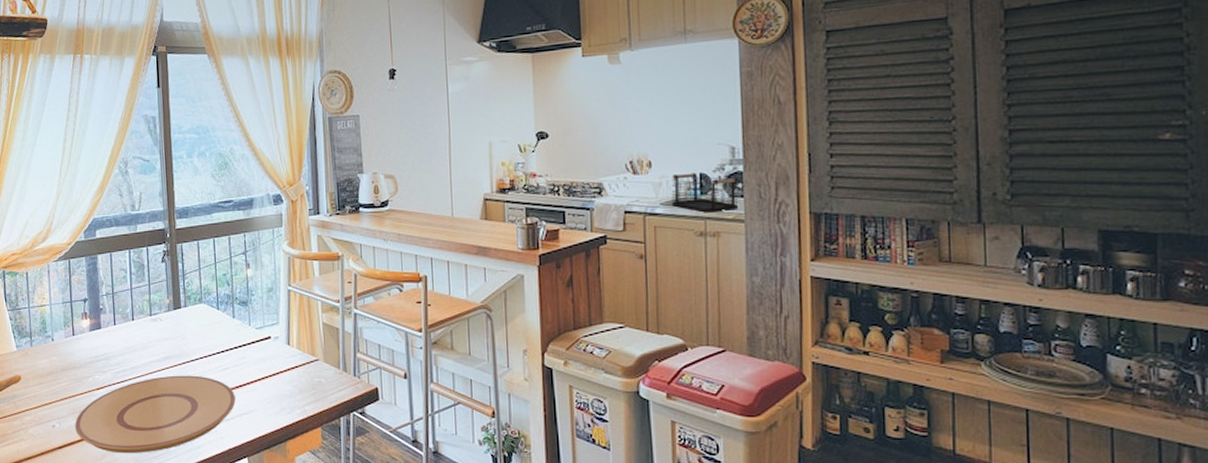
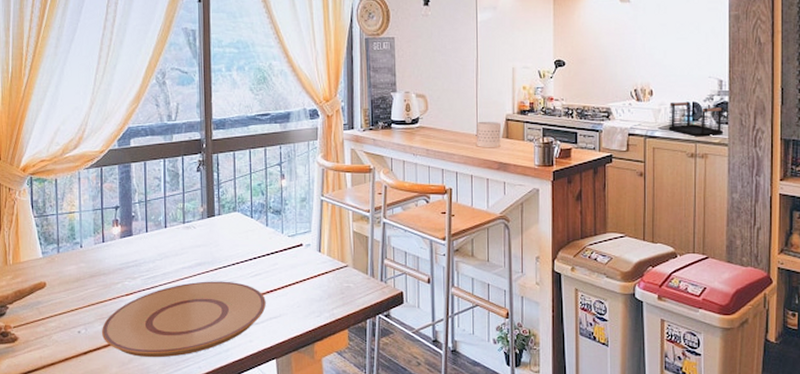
mug: none [451,201,479,232] -> present [476,121,501,148]

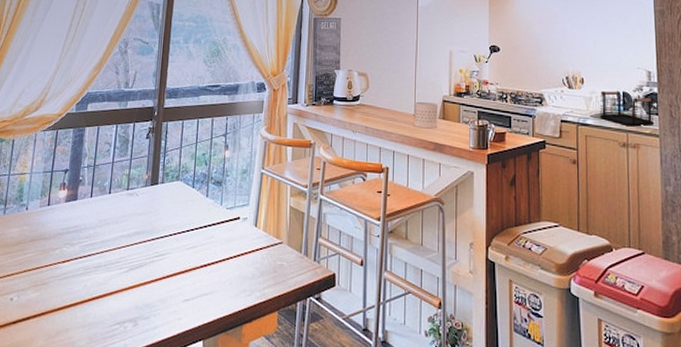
plate: present [102,281,266,358] -> none [33,251,199,332]

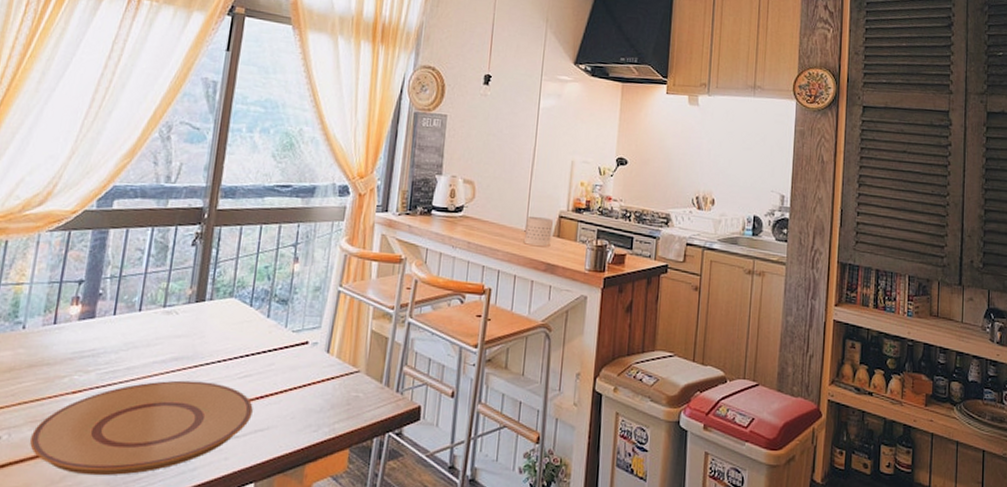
plate: none [33,251,199,332] -> present [30,380,253,476]
dish rack: present [599,90,654,127] -> none [727,213,784,253]

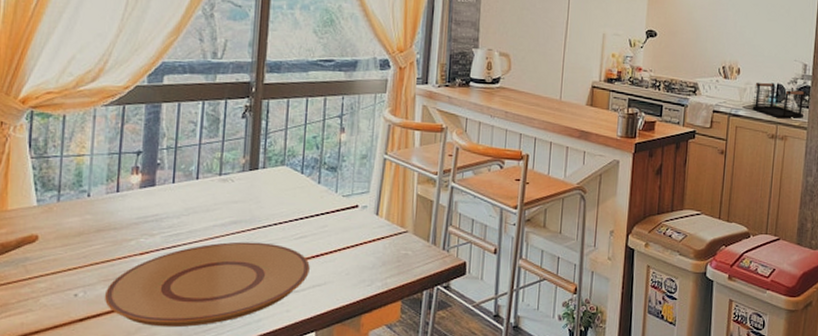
mug: present [523,216,553,248] -> none [558,86,586,116]
dish rack: none [727,213,784,253] -> present [752,82,806,119]

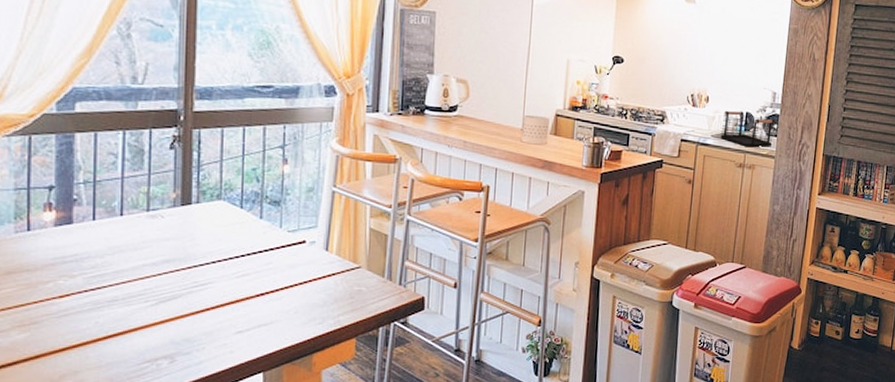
plate: present [105,241,310,328] -> none [22,281,254,373]
mug: none [558,86,586,116] -> present [520,114,549,145]

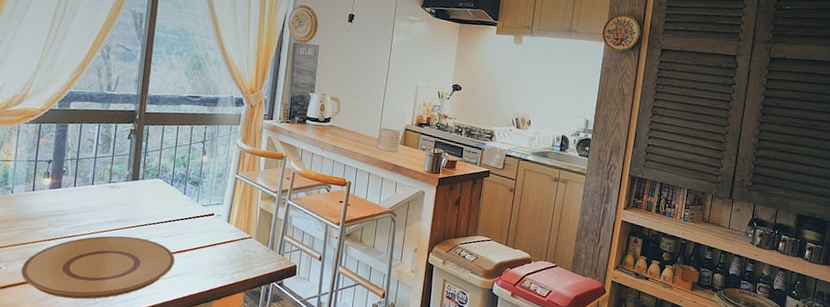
plate: none [22,281,254,373] -> present [21,236,175,299]
dish rack: present [720,110,775,148] -> none [539,133,587,166]

